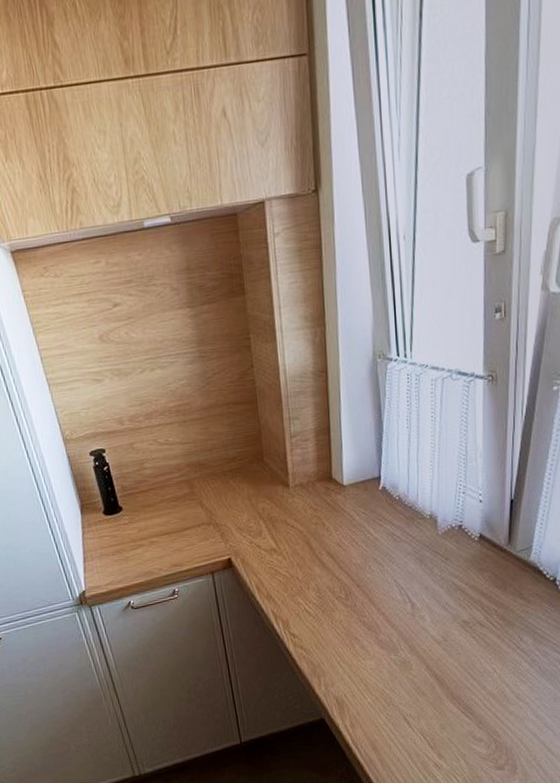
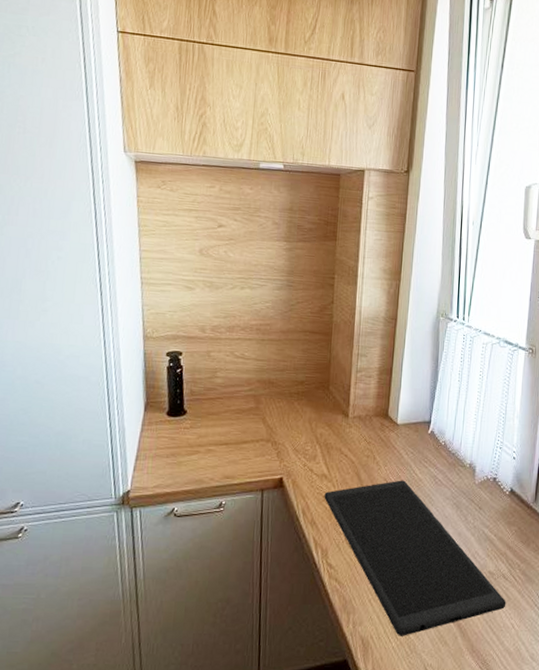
cutting board: none [276,542,485,692] -> present [324,480,506,636]

